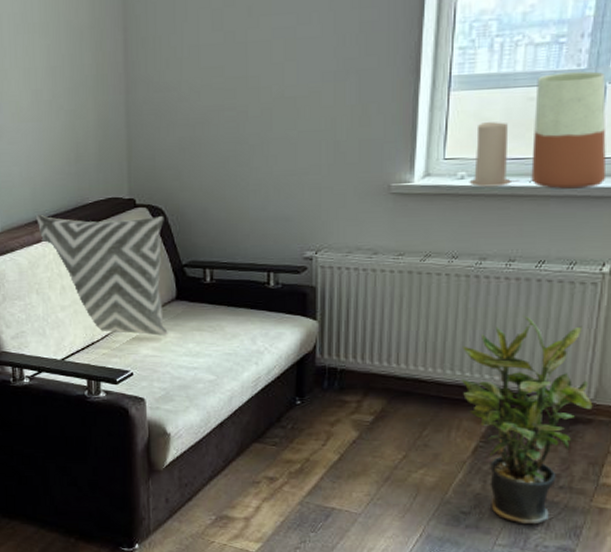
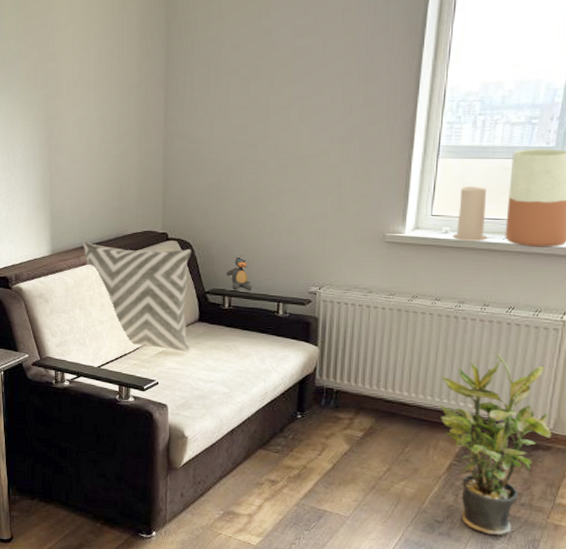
stuffed animal: none [206,220,237,261] -> present [226,255,252,291]

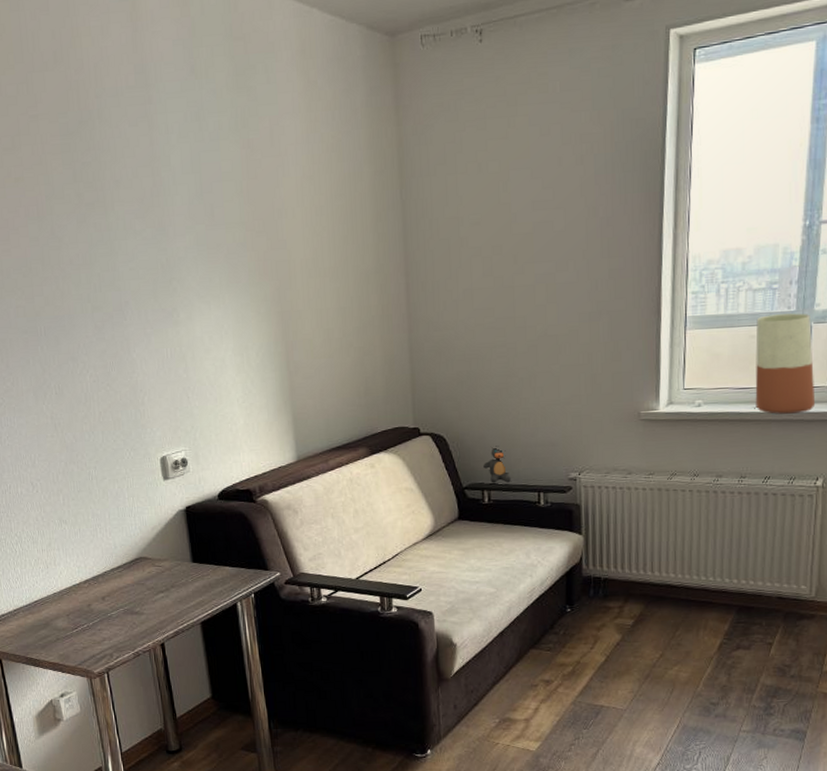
pillow: present [83,241,192,352] -> none [330,443,452,554]
potted plant: present [440,353,552,536] -> none [706,525,815,711]
candle: present [452,187,488,242] -> none [705,356,739,414]

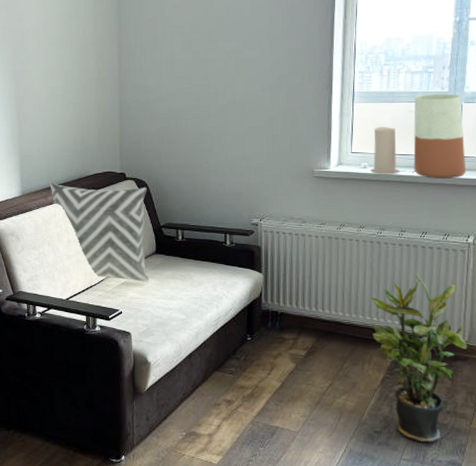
pillow: none [330,443,452,554] -> present [50,182,149,282]
stuffed animal: present [483,446,511,483] -> none [179,192,202,224]
candle: none [705,356,739,414] -> present [370,127,400,175]
potted plant: none [706,525,815,711] -> present [370,274,468,443]

